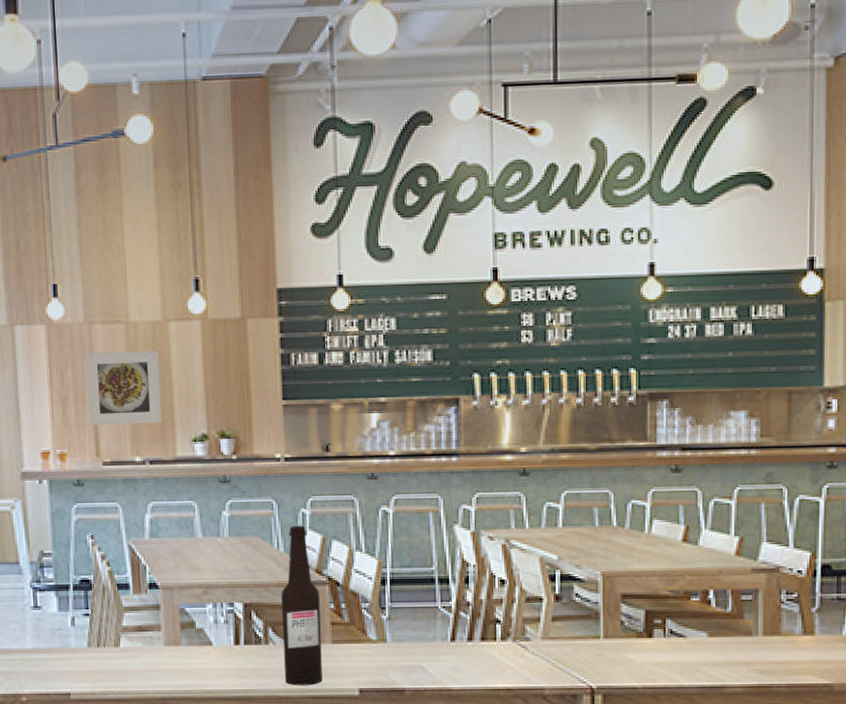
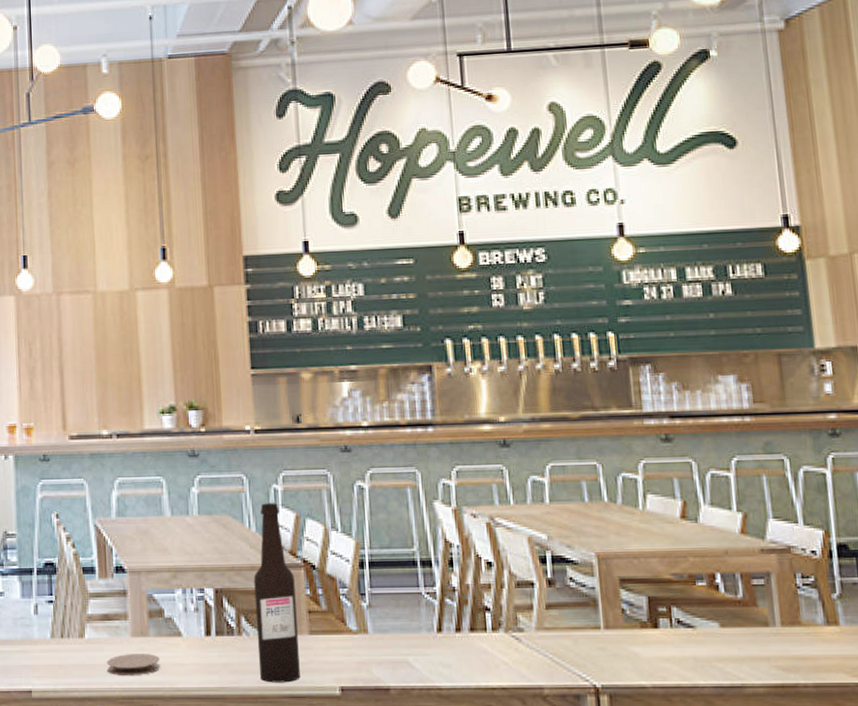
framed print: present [85,351,162,426] -> none [54,320,129,398]
coaster: none [140,660,191,680] -> present [106,653,160,675]

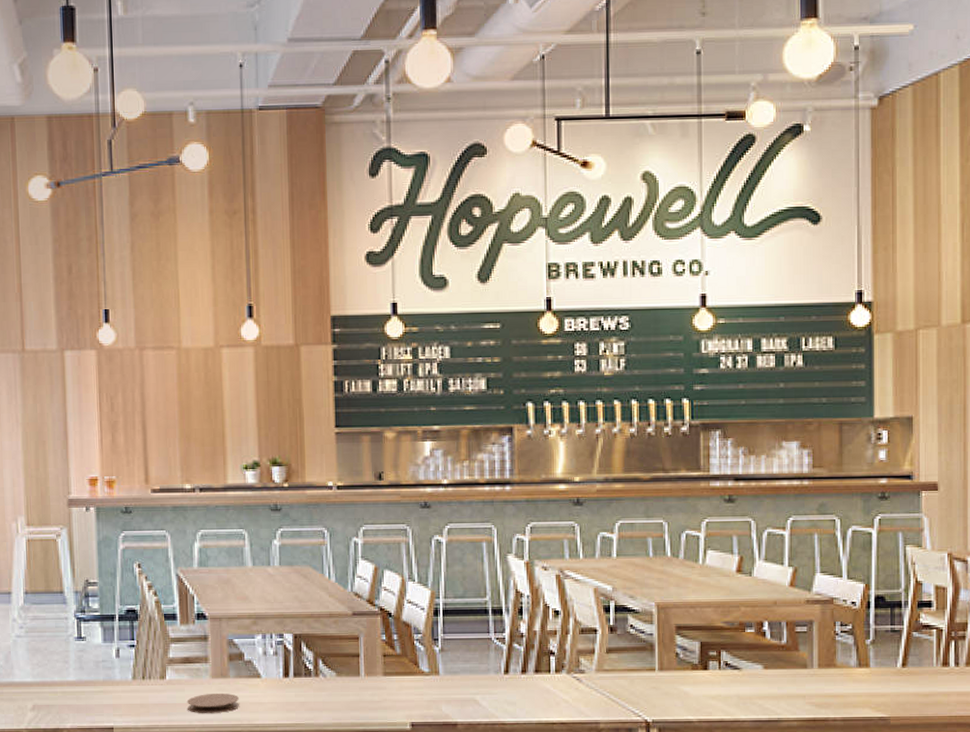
beer bottle: present [254,503,300,683] -> none [332,555,373,719]

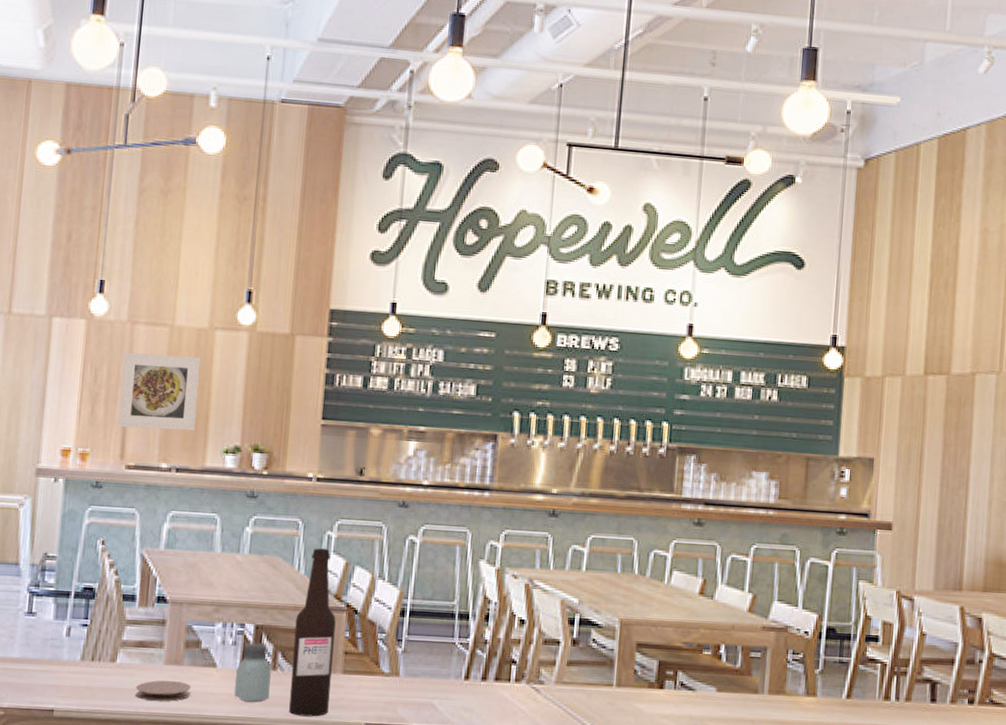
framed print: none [136,377,212,453] -> present [118,352,201,431]
saltshaker: none [280,652,315,710] -> present [234,643,271,703]
beer bottle: none [332,555,373,719] -> present [289,548,336,717]

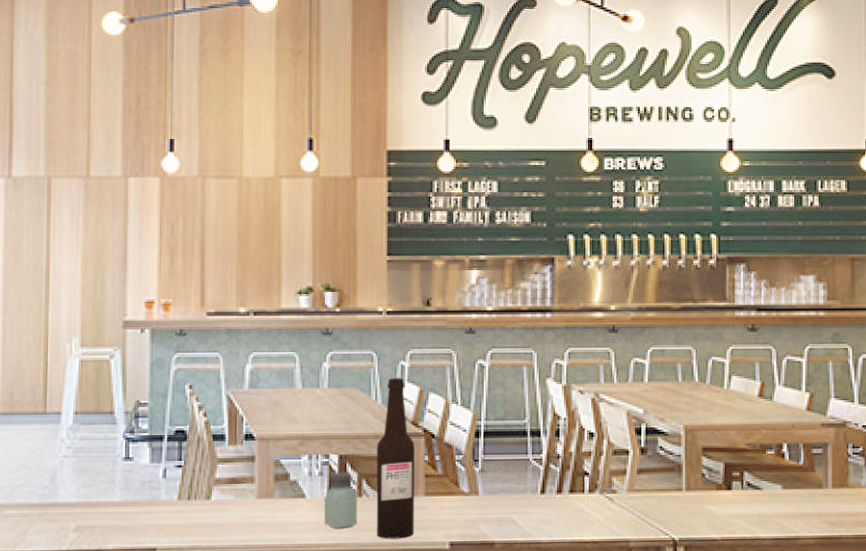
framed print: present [118,352,201,431] -> none [196,205,269,277]
coaster: present [135,680,191,702] -> none [231,513,283,534]

